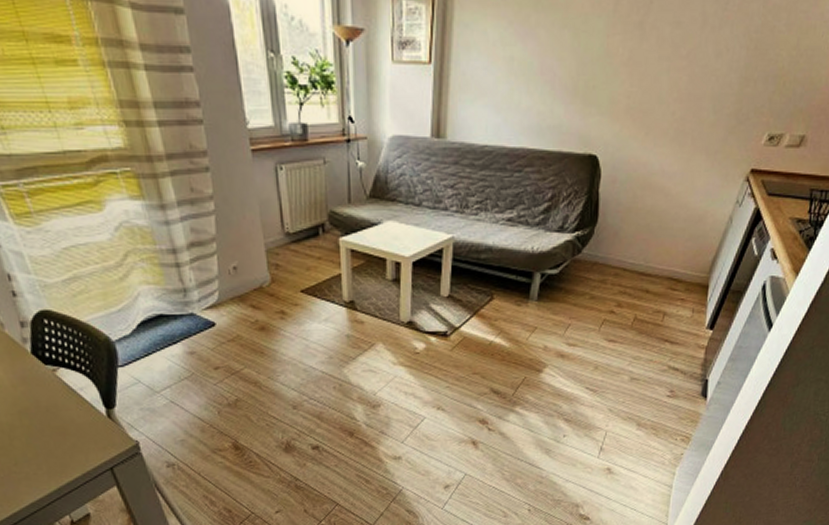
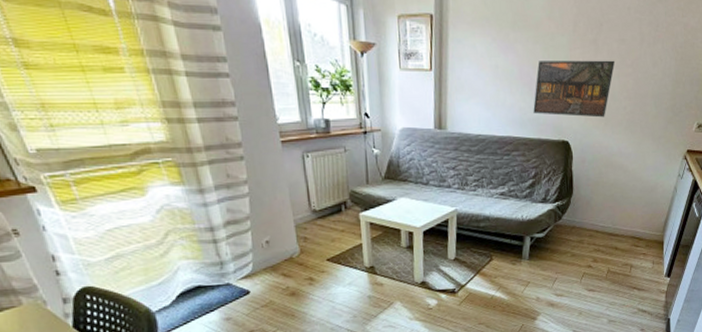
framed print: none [555,49,666,125] -> present [533,60,616,118]

